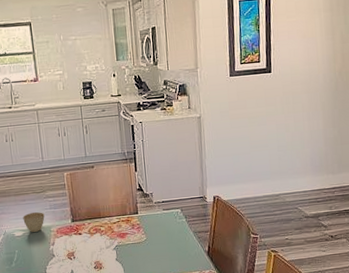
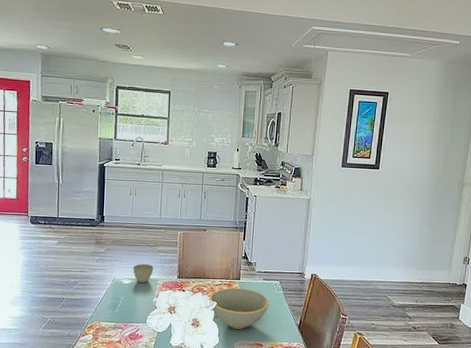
bowl: none [109,222,173,266] -> present [209,287,270,329]

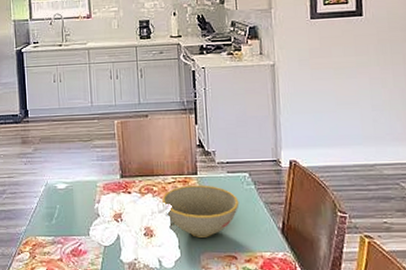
cup: present [133,264,154,282] -> none [67,163,91,186]

